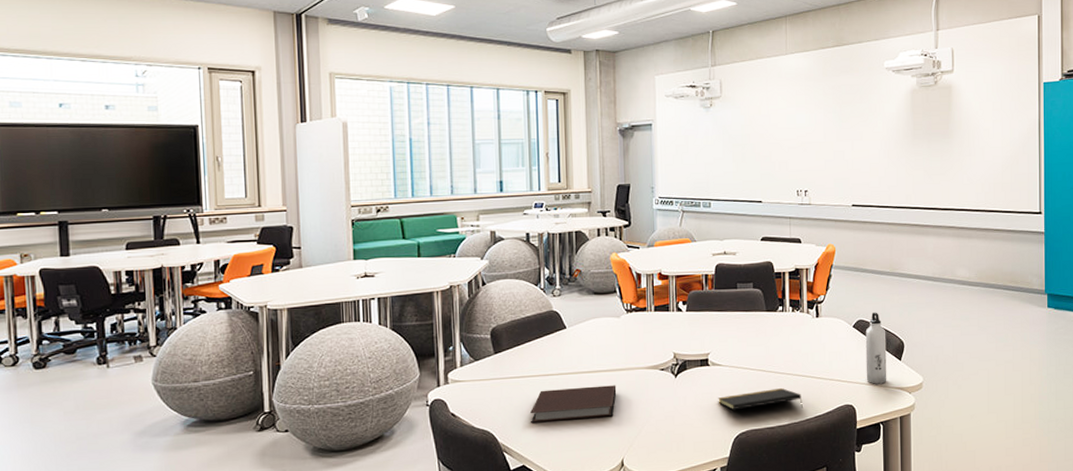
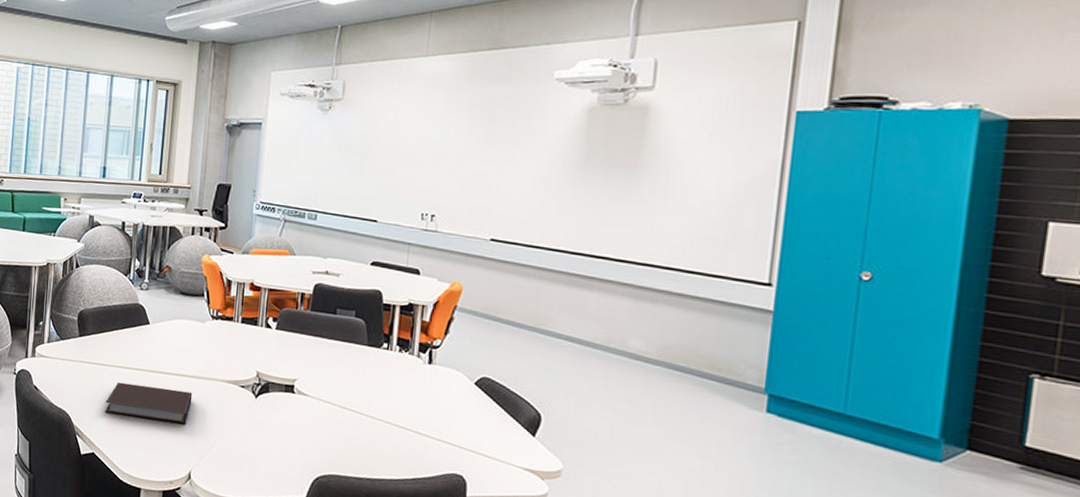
notepad: present [718,388,803,410] -> none [300,430,400,466]
water bottle: present [865,312,887,384] -> none [484,371,519,460]

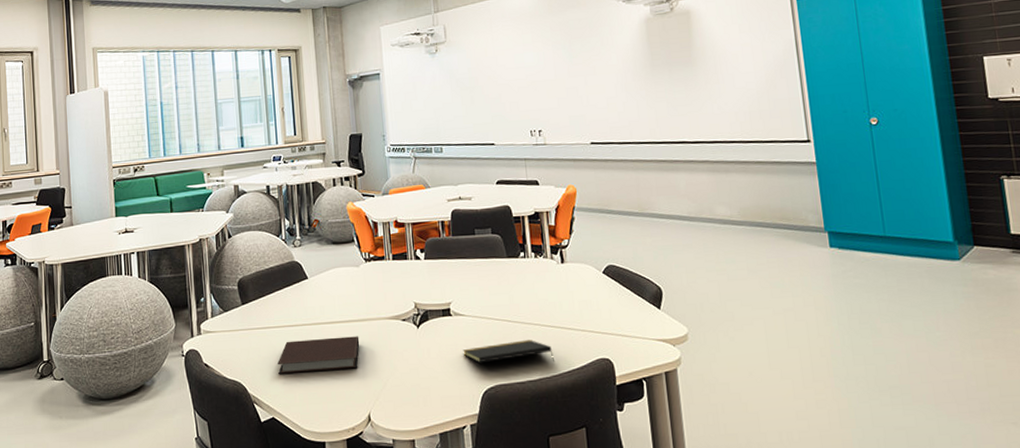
notepad: none [300,430,400,466] -> present [463,340,554,363]

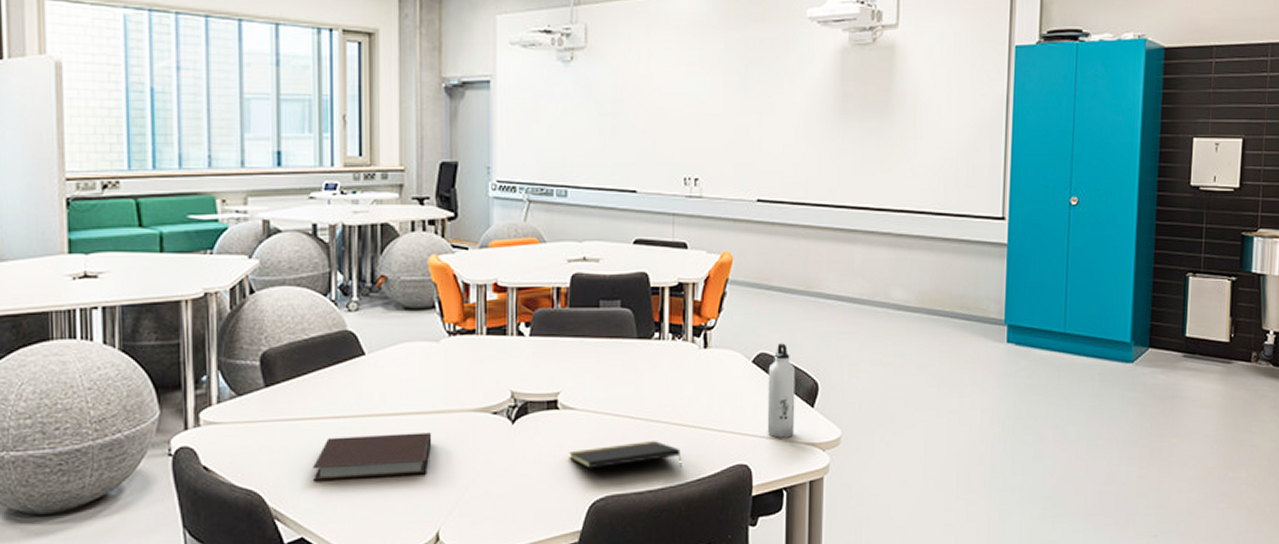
water bottle: none [617,256,646,336] -> present [767,343,796,438]

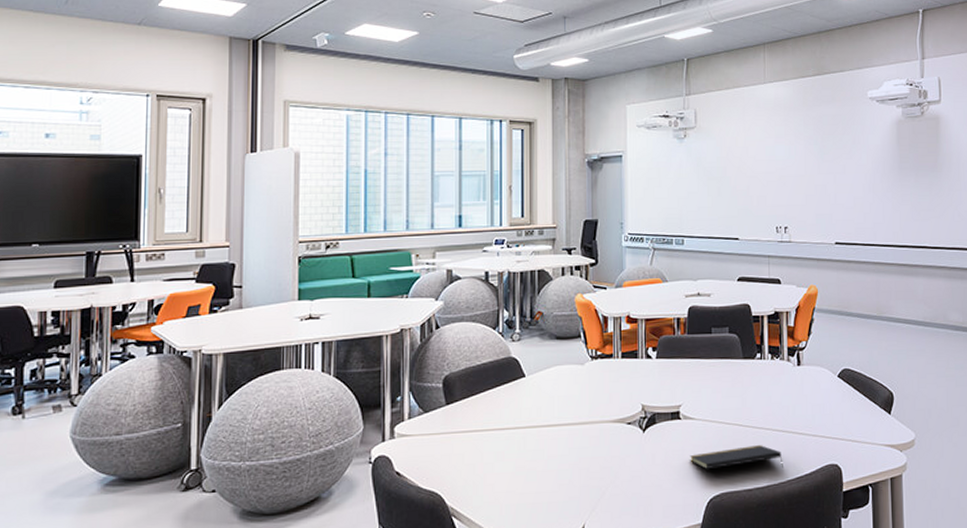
notebook: present [313,432,432,481] -> none [483,440,579,483]
water bottle: present [767,343,796,438] -> none [851,360,876,441]

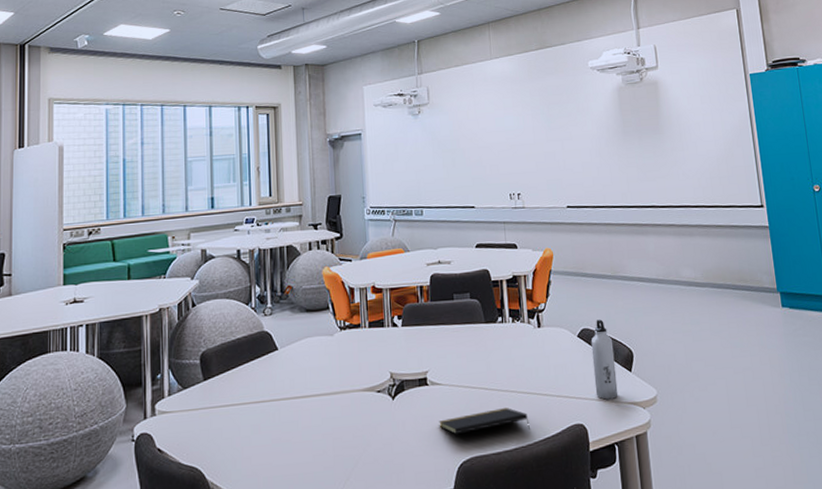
water bottle: none [851,360,876,441] -> present [591,319,618,400]

